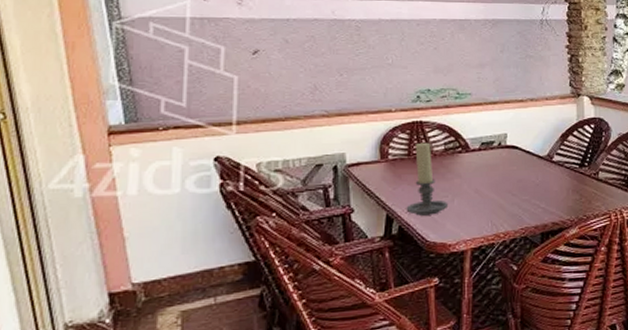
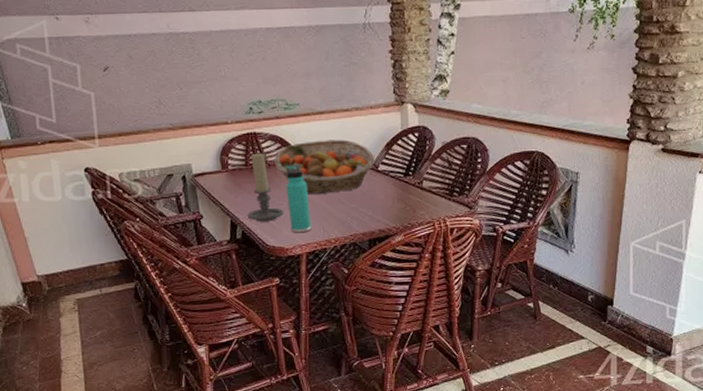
fruit basket: none [441,129,550,186] -> present [274,139,376,194]
thermos bottle: none [453,155,478,228] -> present [285,165,311,233]

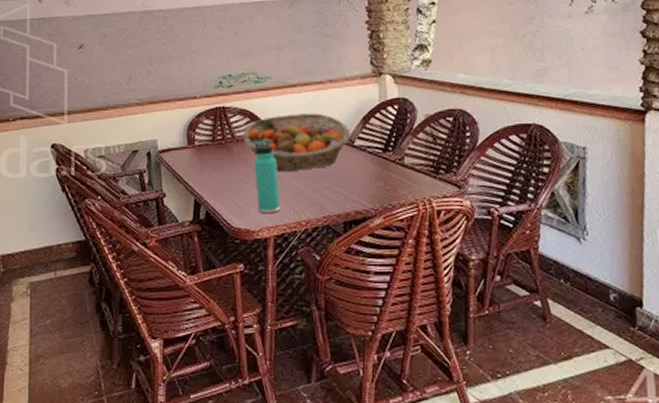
candle holder: present [247,153,284,222] -> none [212,128,252,201]

